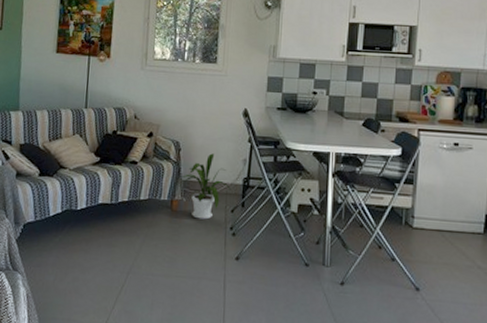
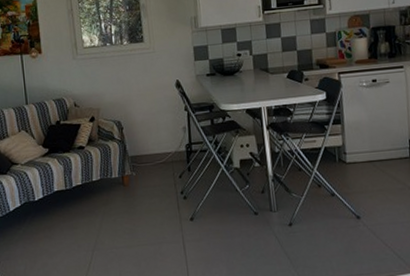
house plant: present [182,153,232,220] -> none [128,127,176,190]

